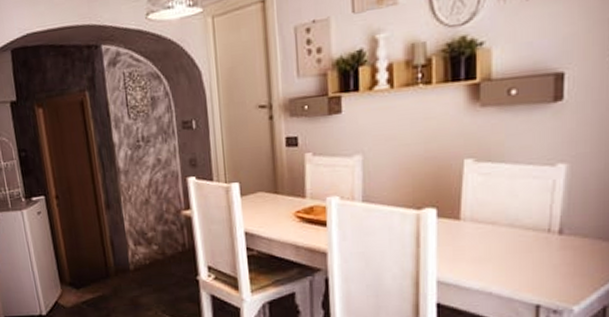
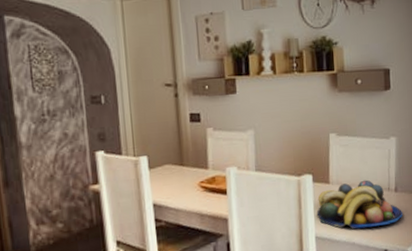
fruit bowl: none [441,217,570,277] -> present [317,179,404,229]

